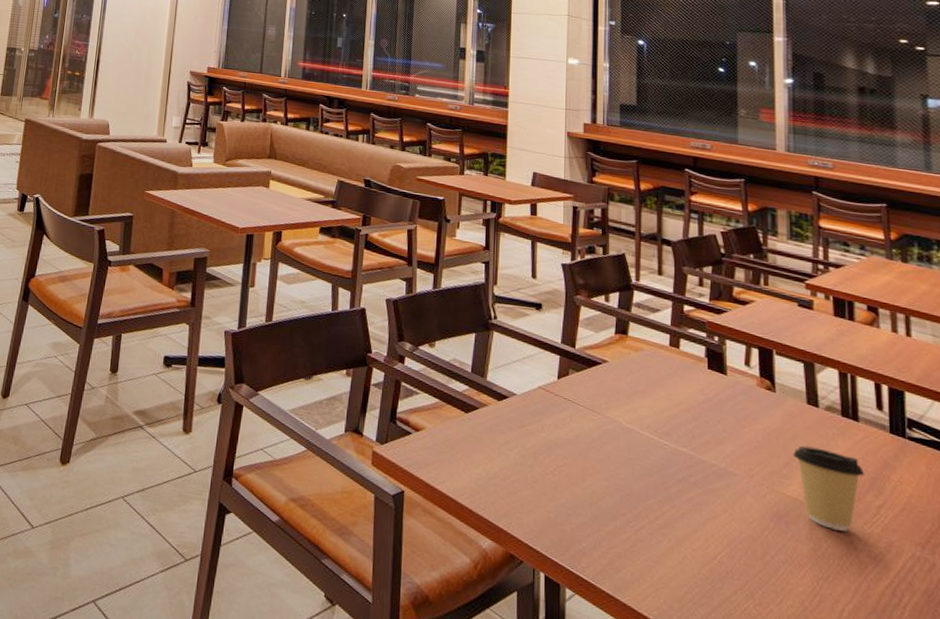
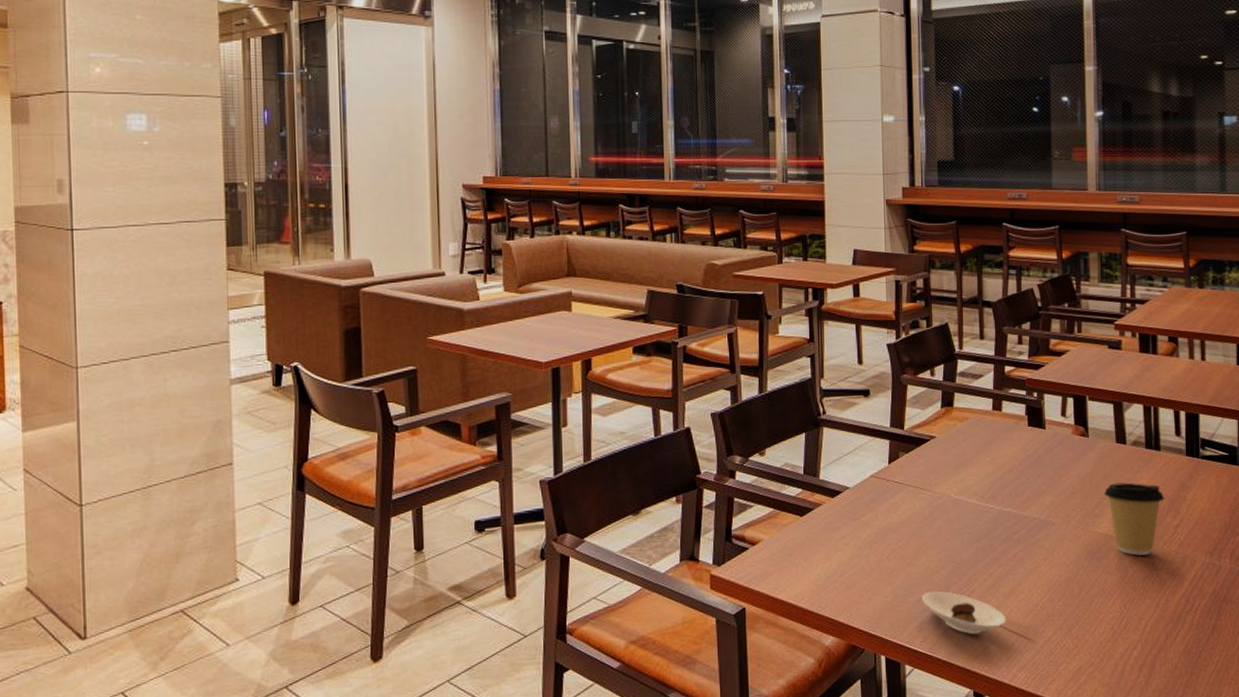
saucer: none [587,516,679,575] -> present [922,591,1006,635]

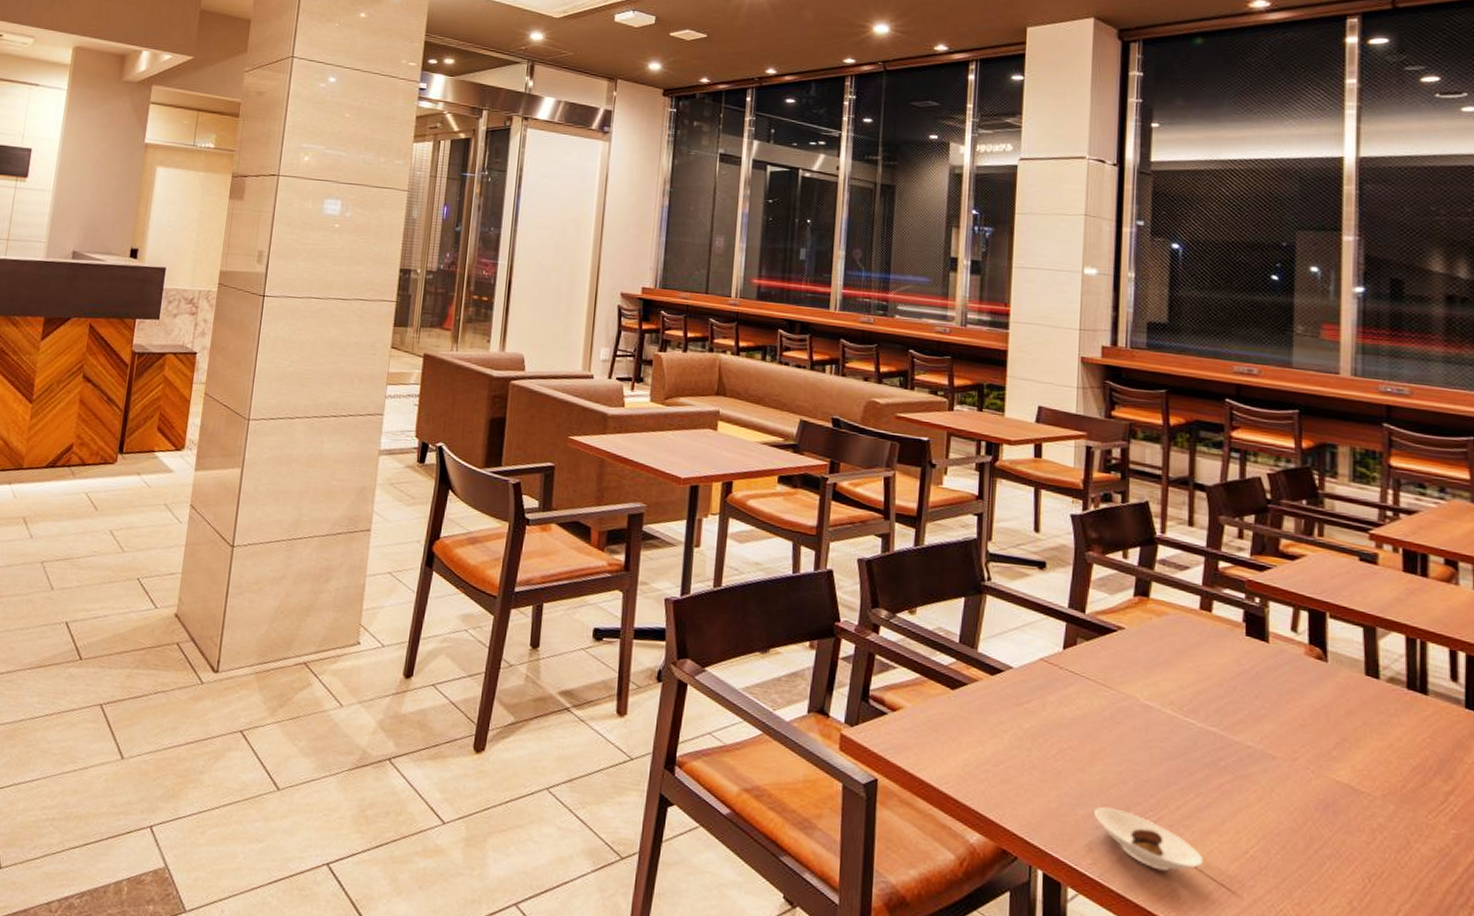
coffee cup: present [1104,482,1165,556] -> none [1346,723,1433,822]

